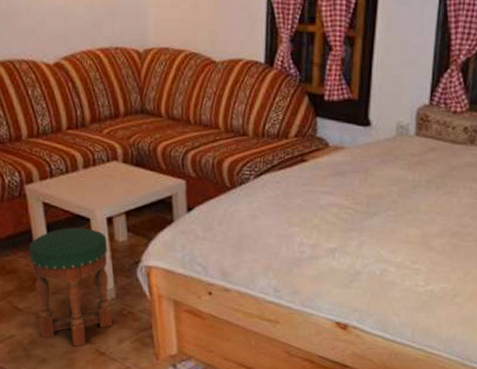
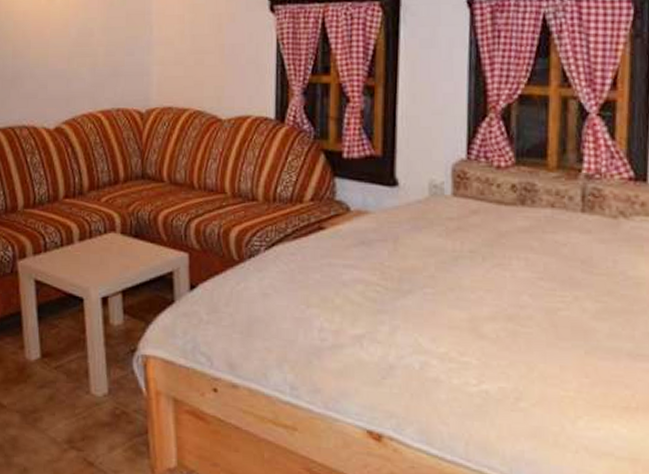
stool: present [28,227,112,347] -> none [17,308,103,454]

